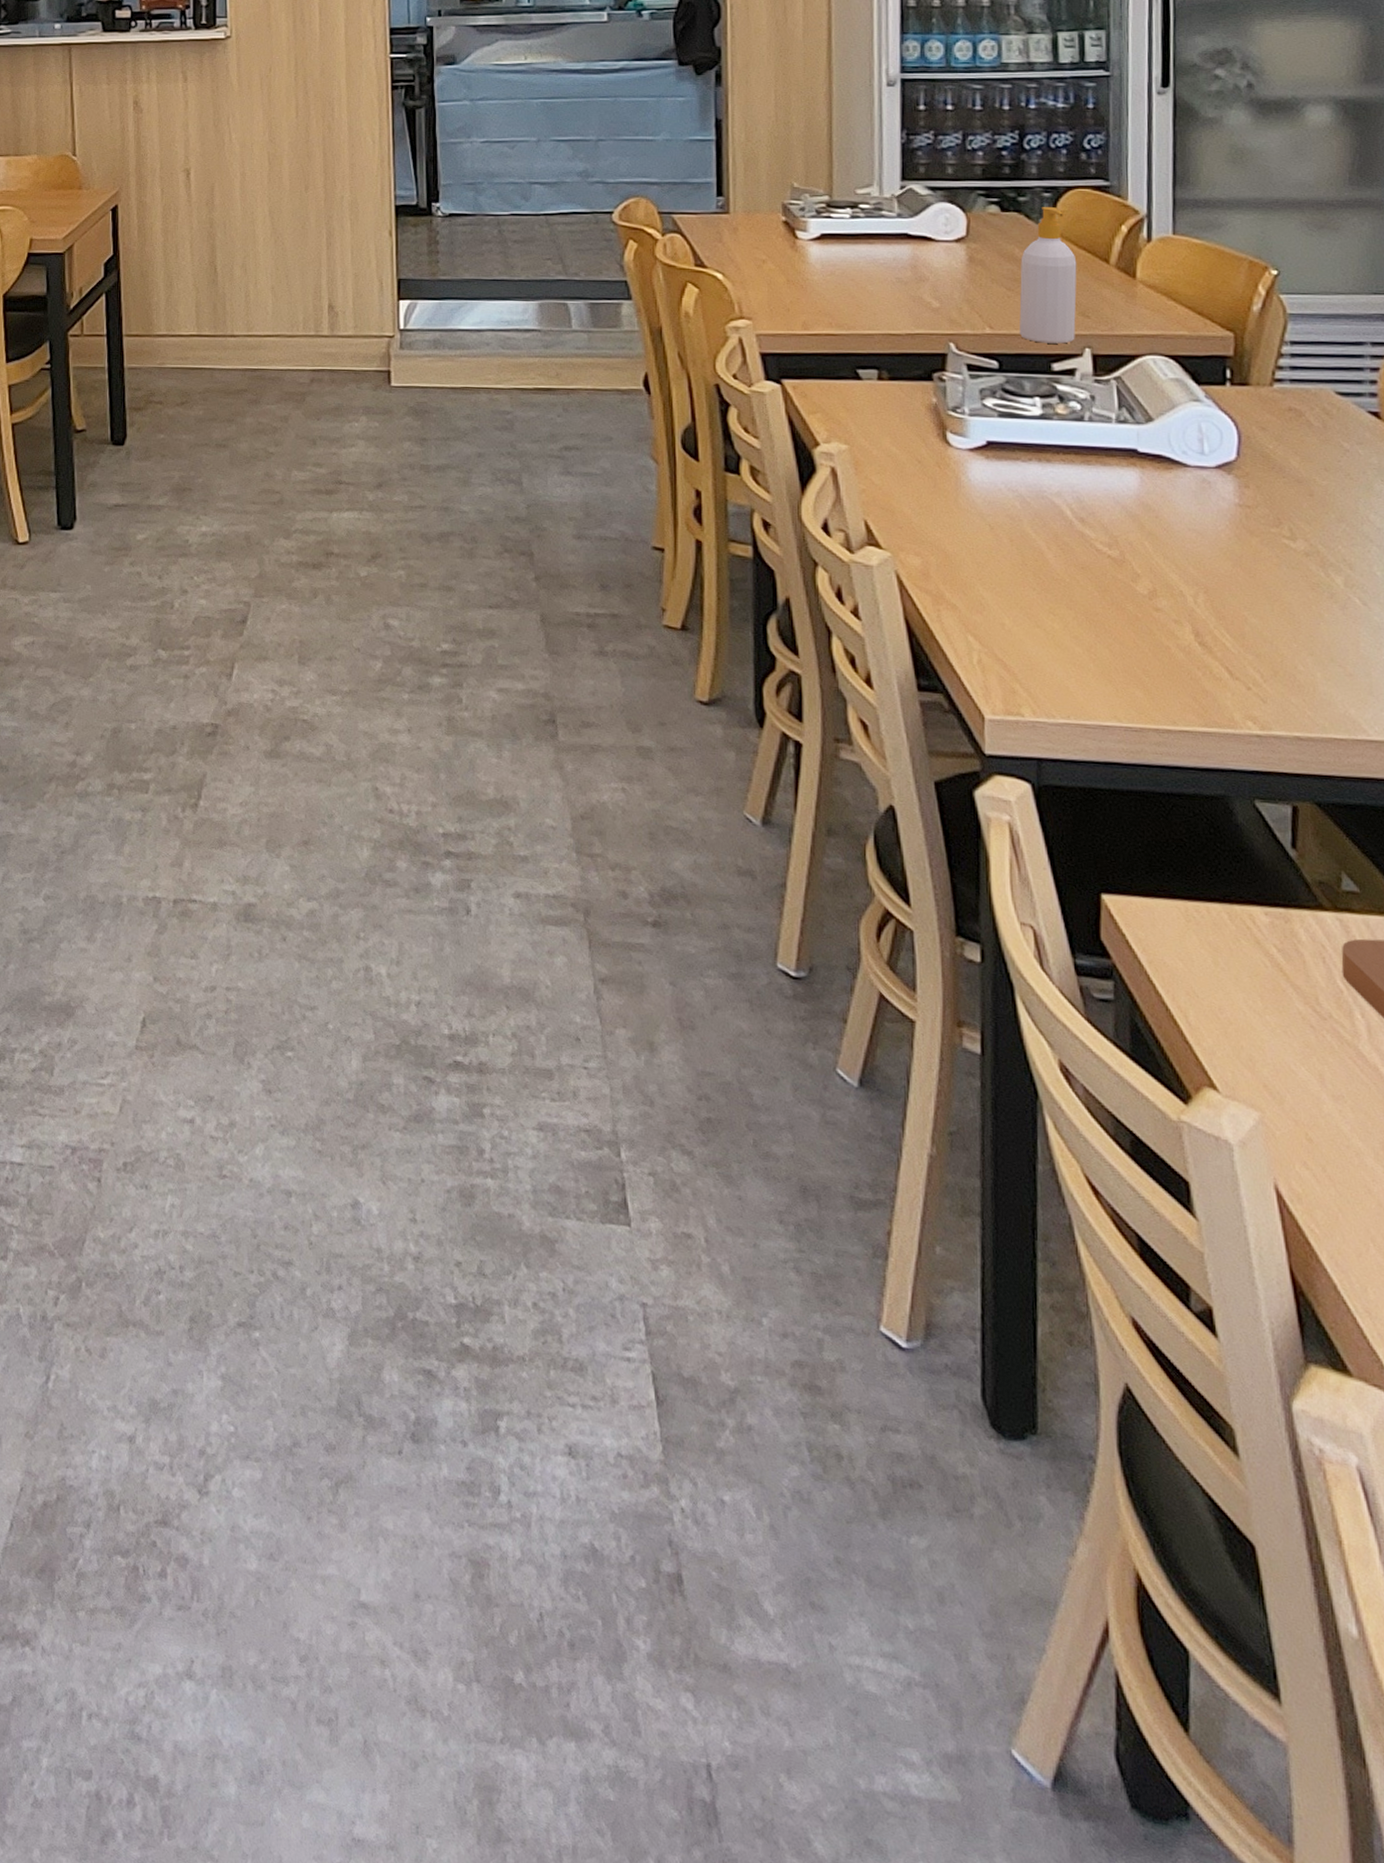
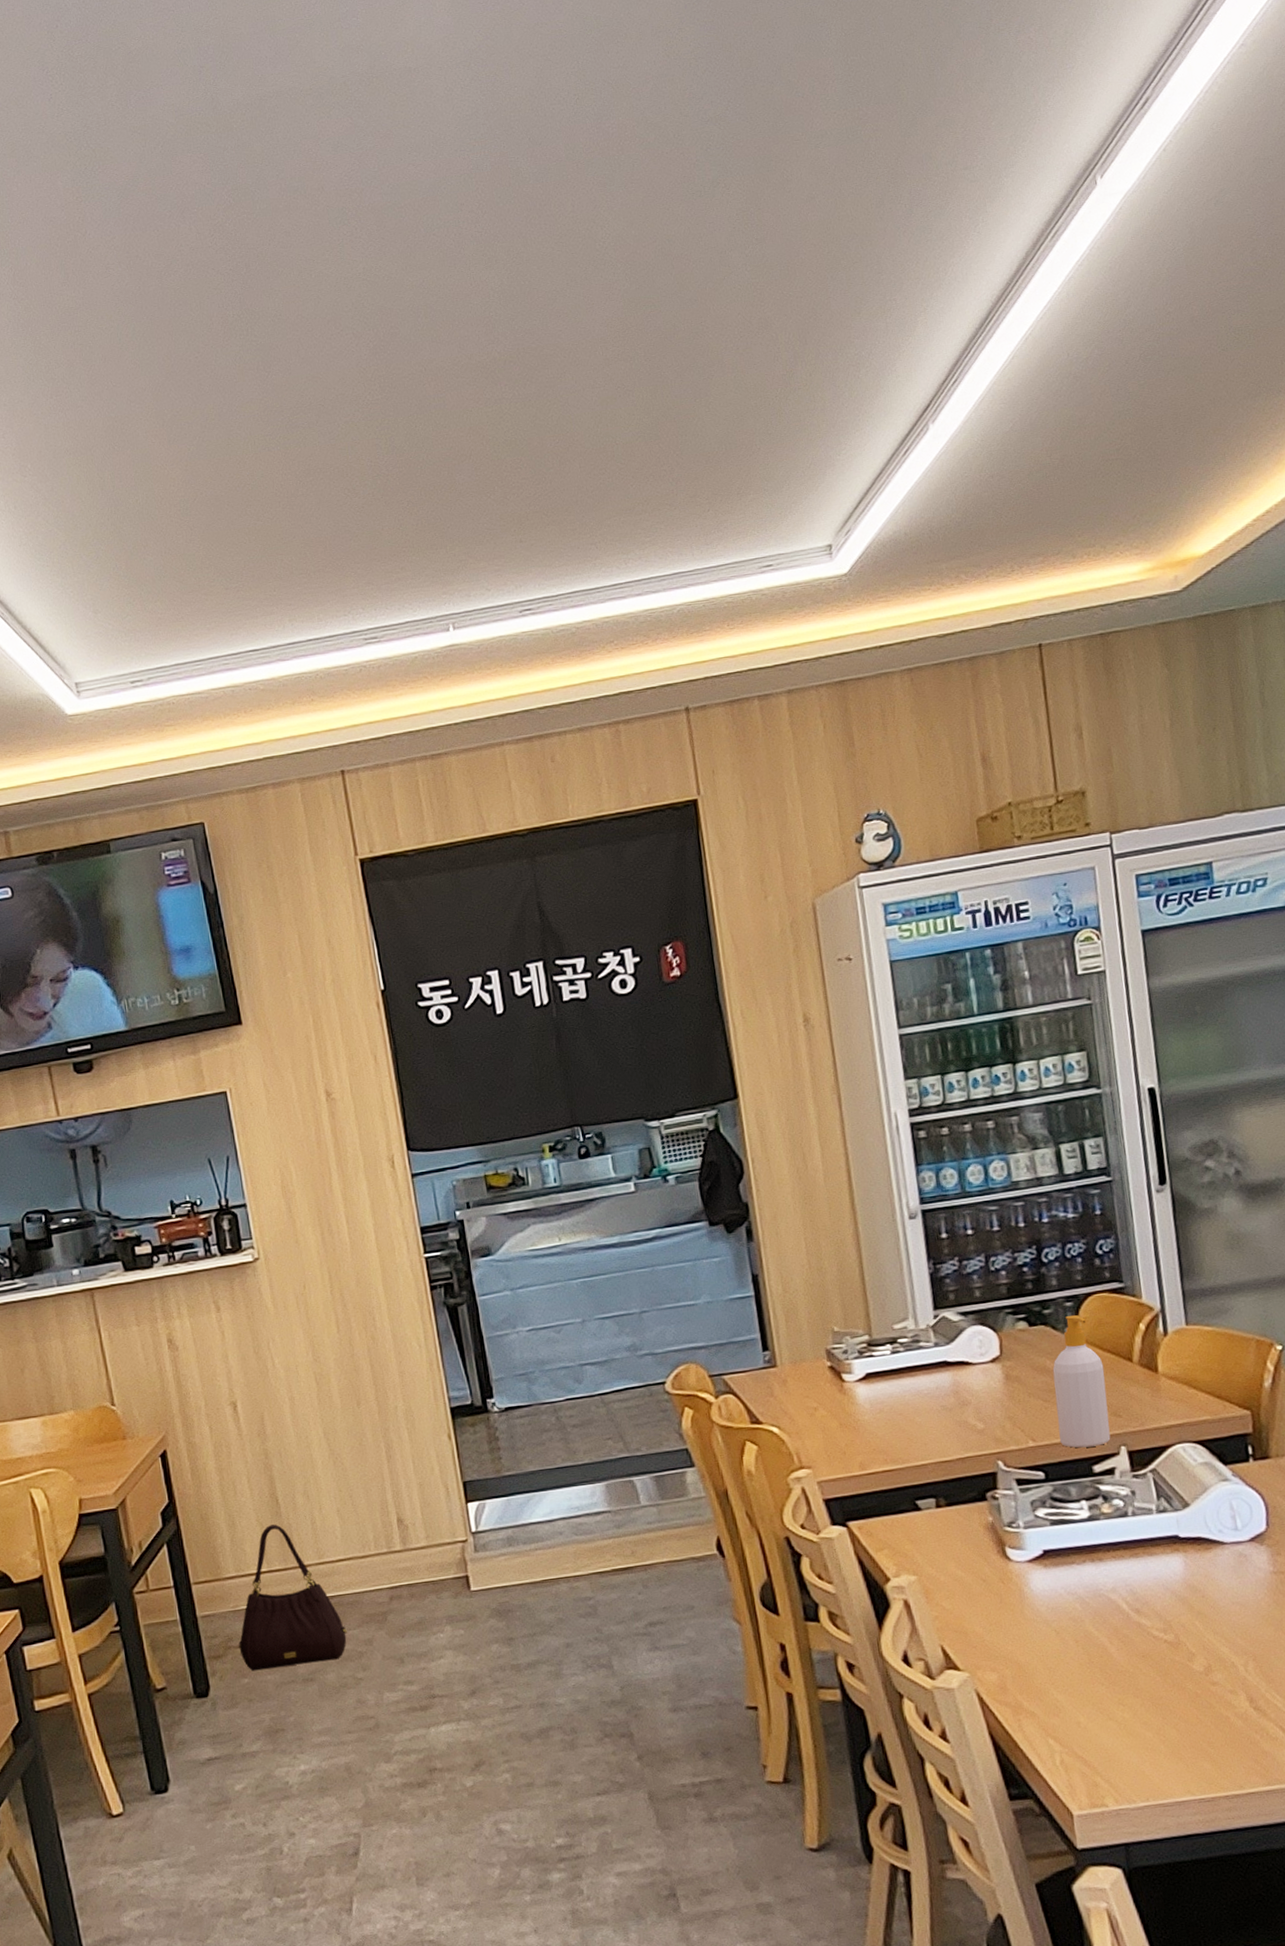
handbag: none [158,291,265,431] -> present [238,1524,347,1671]

